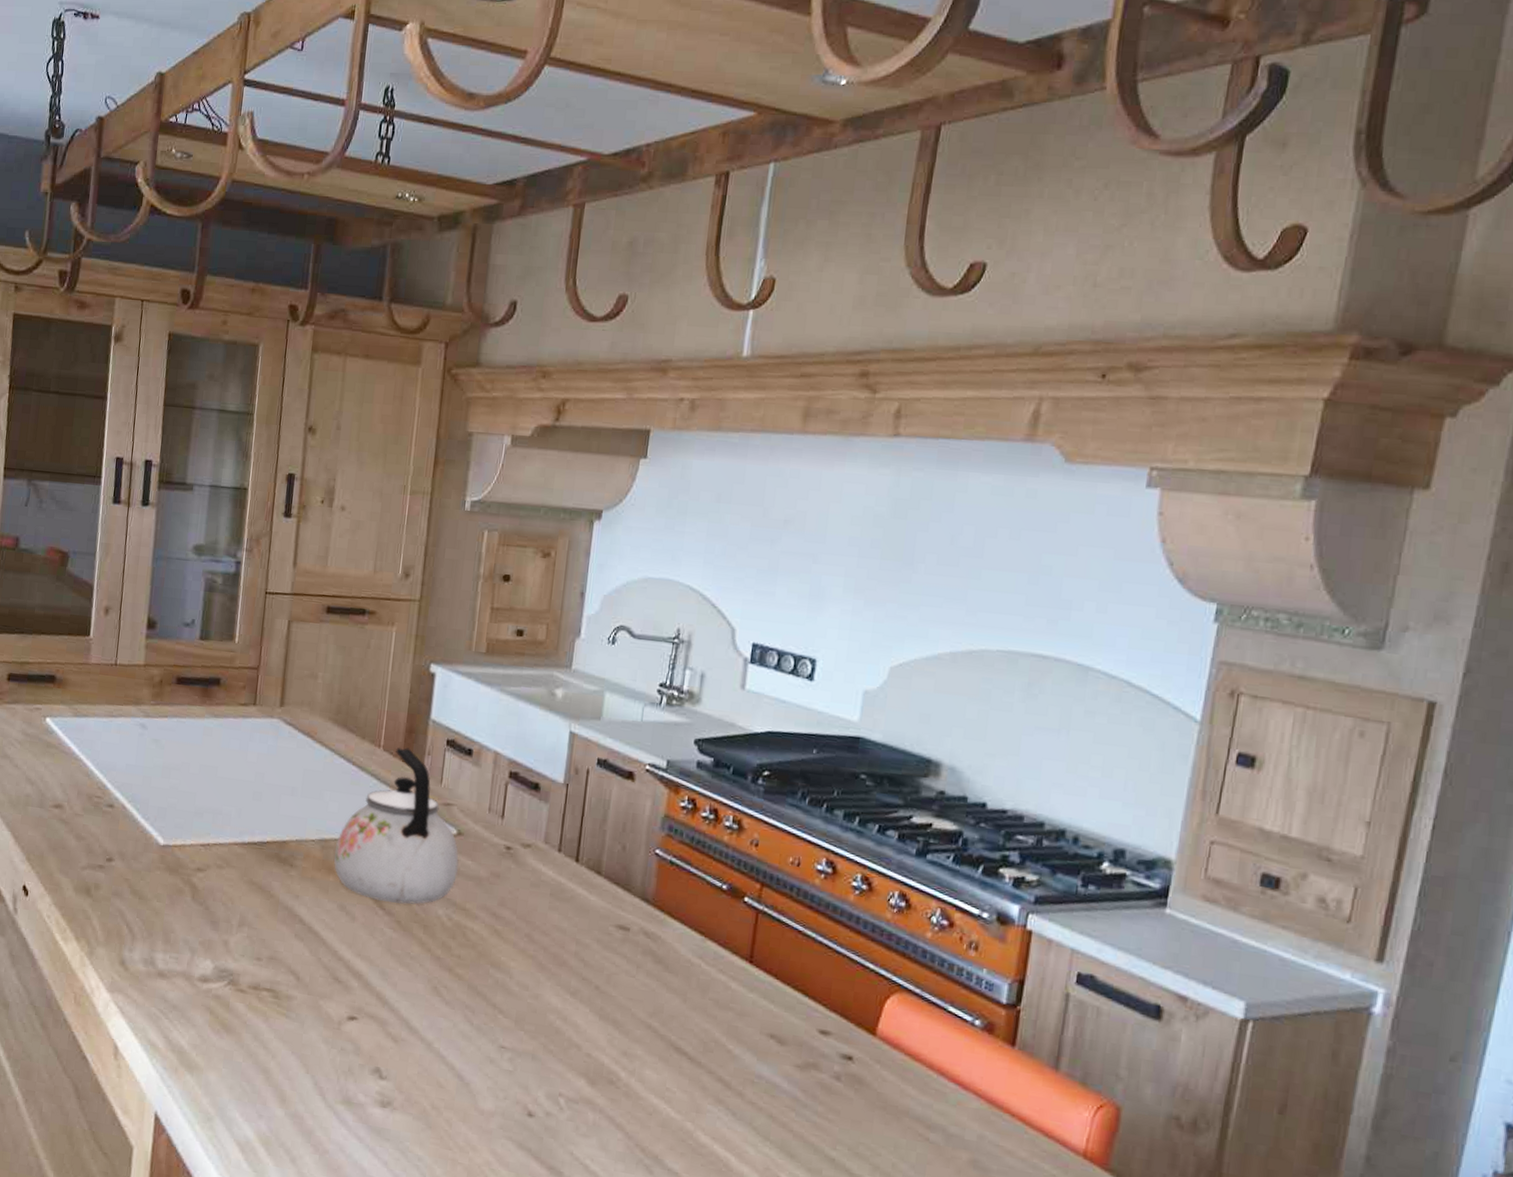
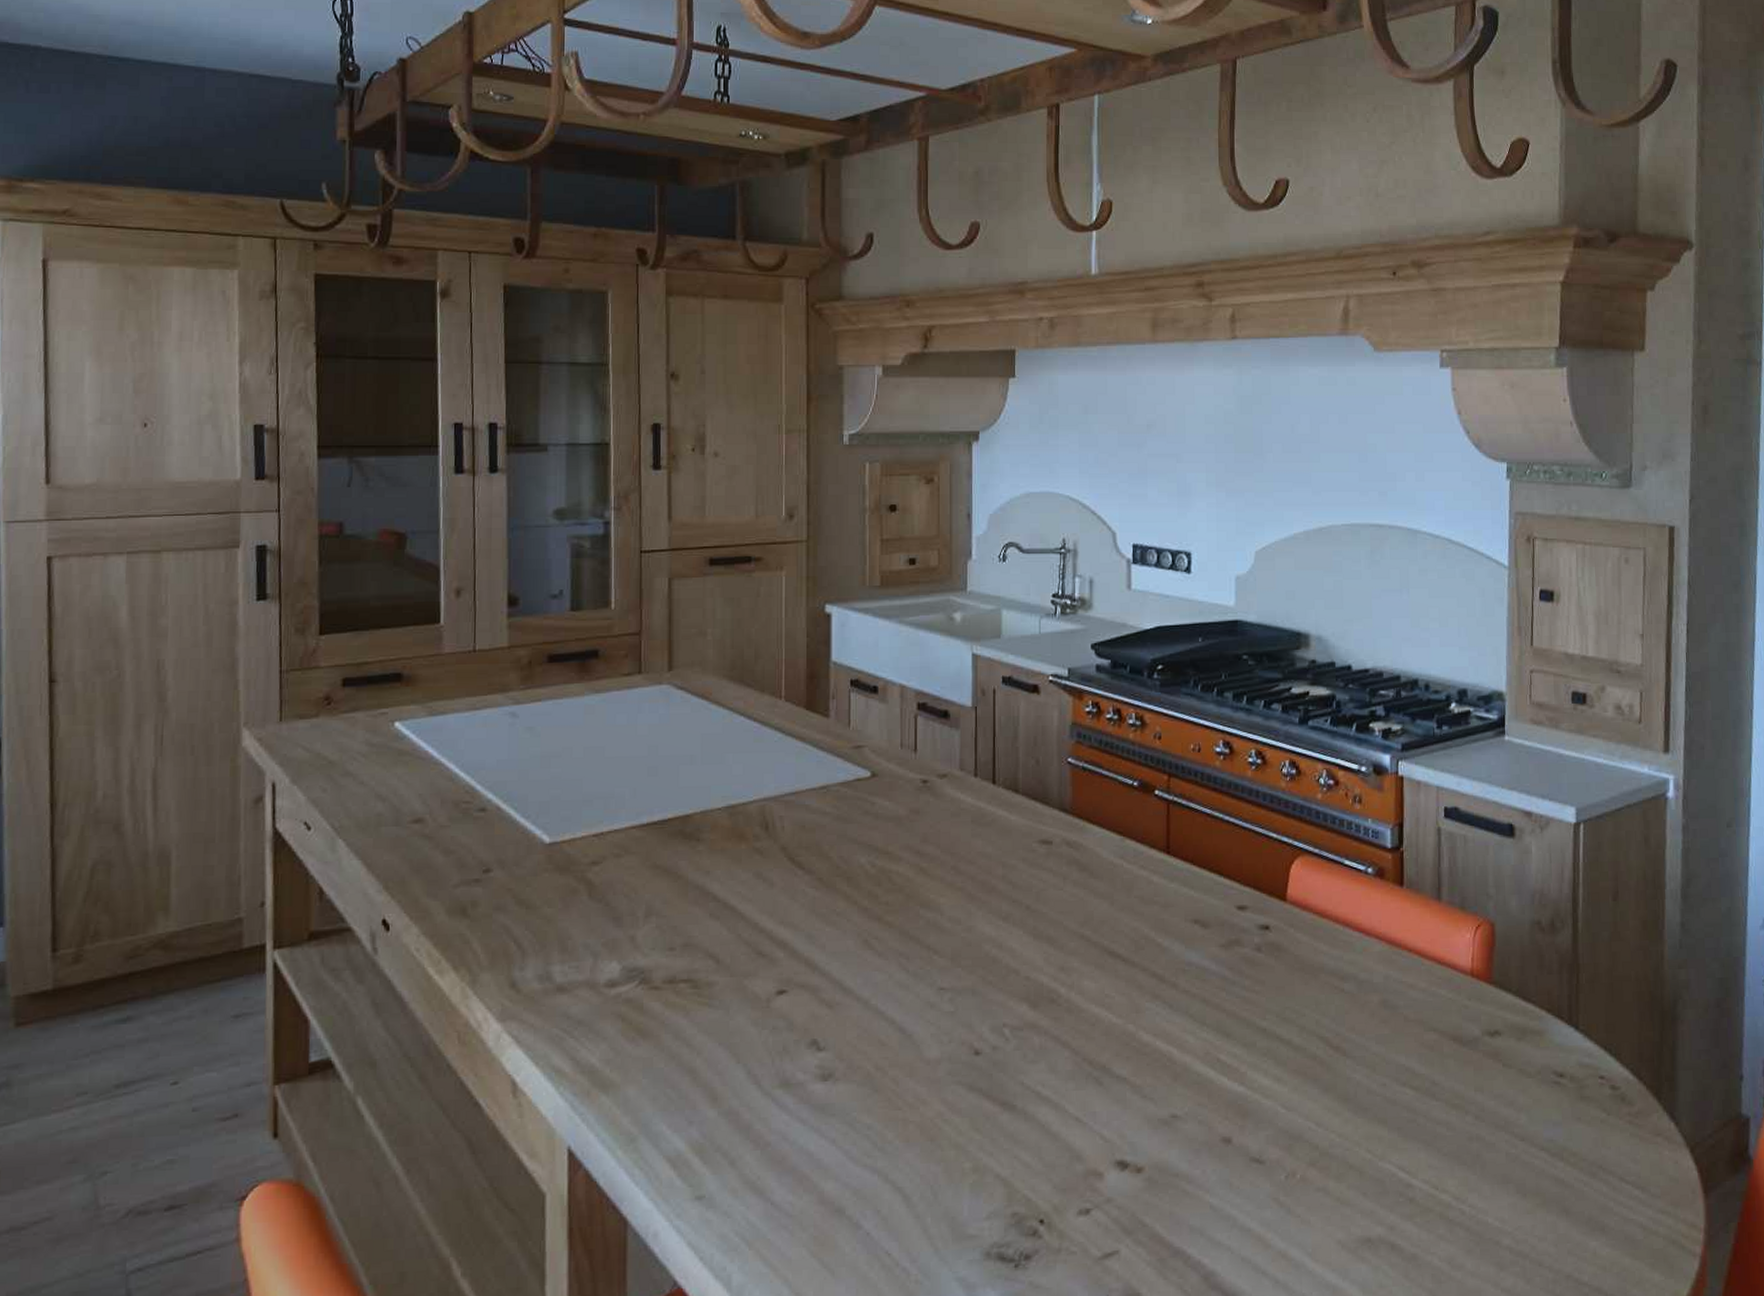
kettle: present [334,748,459,905] -> none [744,694,877,860]

